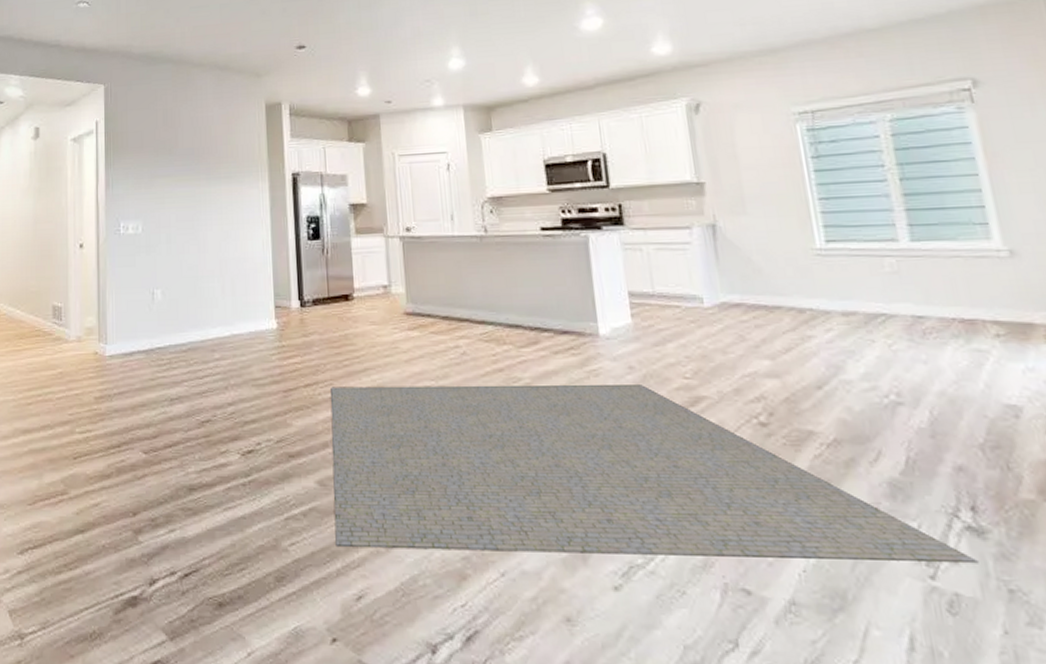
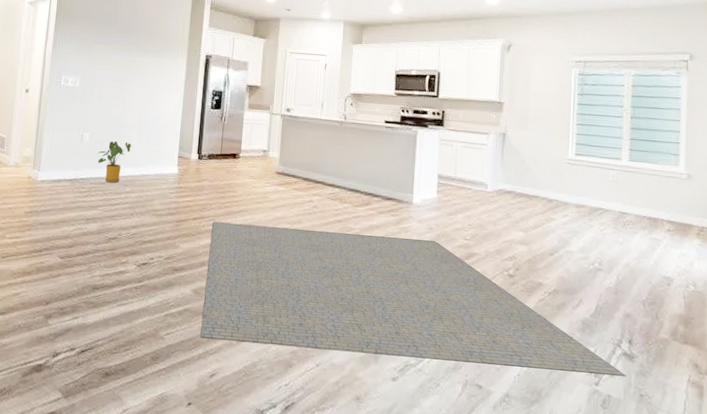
house plant: none [174,295,214,350] -> present [98,141,131,183]

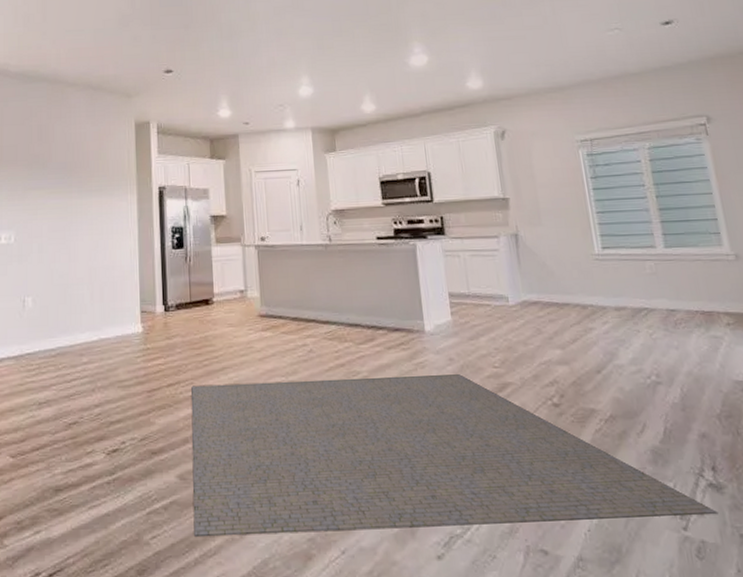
house plant: present [98,141,131,183] -> none [45,301,83,355]

